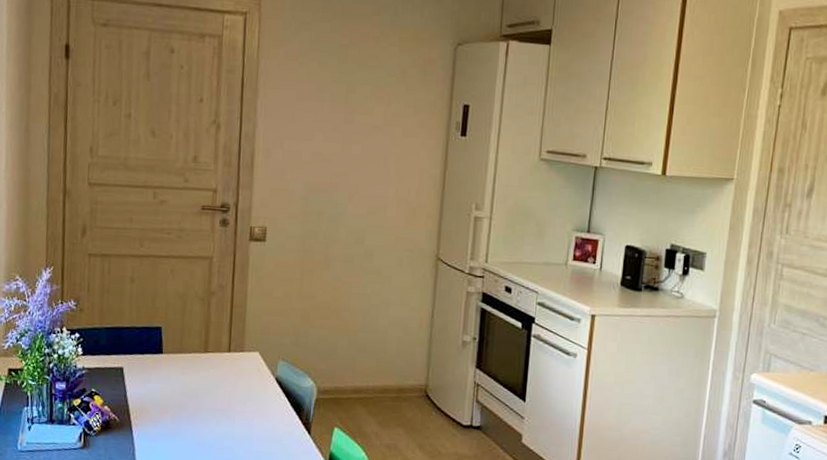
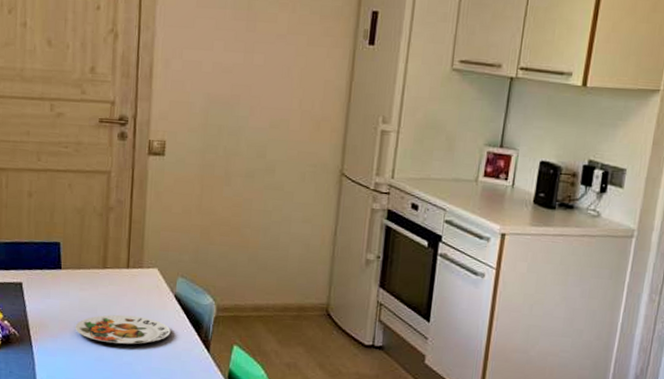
plate: none [176,398,272,428] -> present [75,314,171,345]

